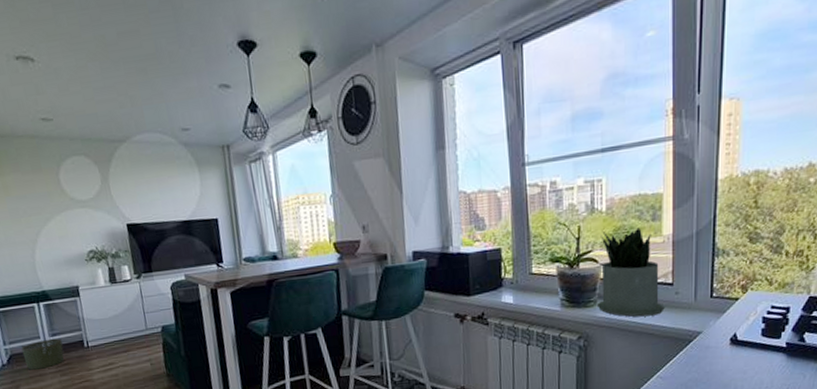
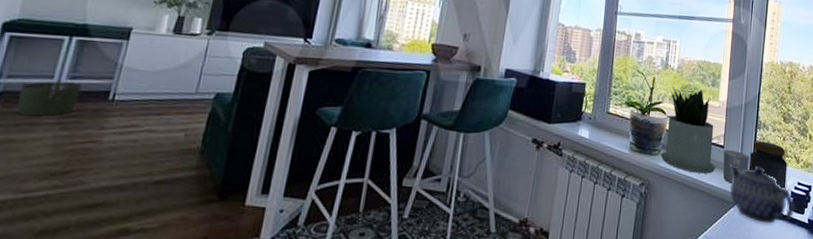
candle holder: none [672,285,706,322] -> present [722,150,749,185]
teapot: none [681,296,769,355] -> present [729,165,795,224]
jar: none [706,268,757,317] -> present [748,141,788,189]

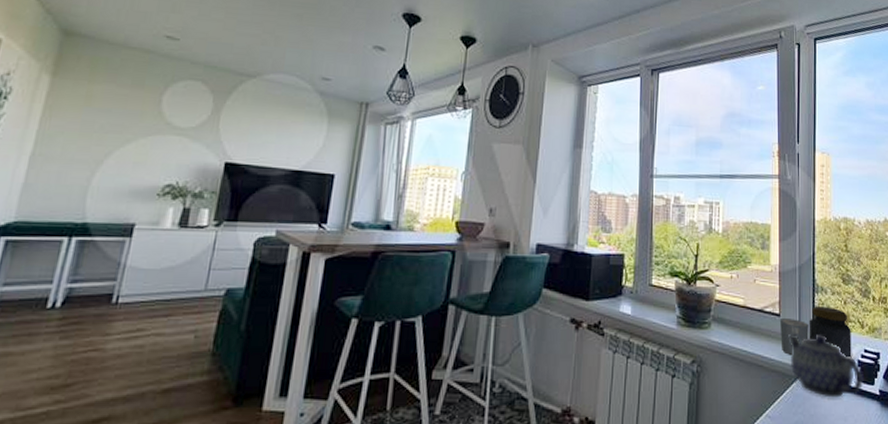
basket: present [17,81,82,117] -> none [14,285,83,326]
planter: present [660,85,716,174] -> none [710,251,773,346]

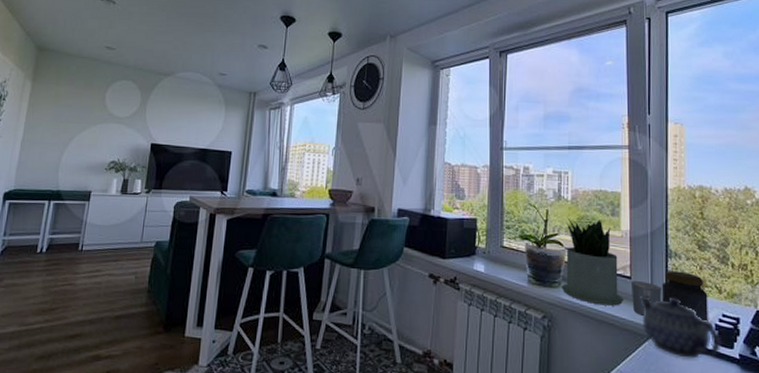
planter: none [710,251,773,346] -> present [561,217,624,306]

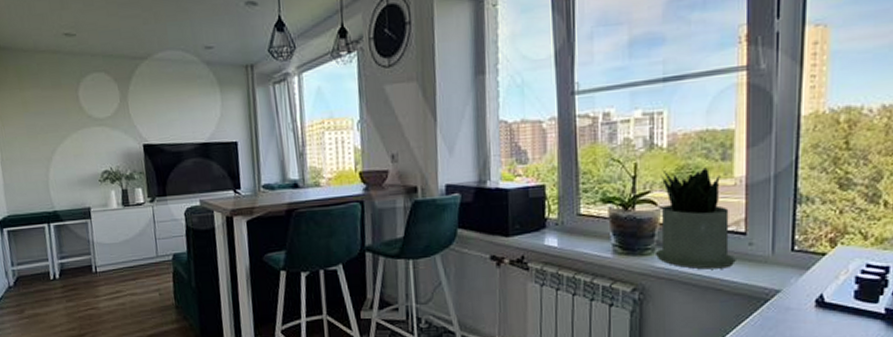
candle holder: present [630,281,662,317] -> none [745,236,786,278]
teapot: present [639,296,722,359] -> none [755,250,863,319]
jar: present [661,271,709,322] -> none [786,218,848,275]

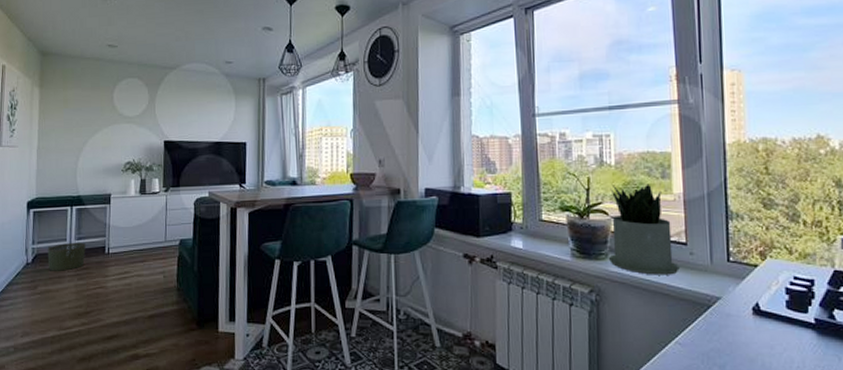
basket: none [28,261,72,294] -> present [47,242,86,271]

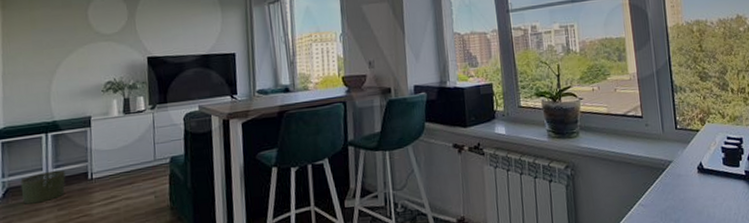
planter: present [608,183,680,275] -> none [577,66,638,147]

